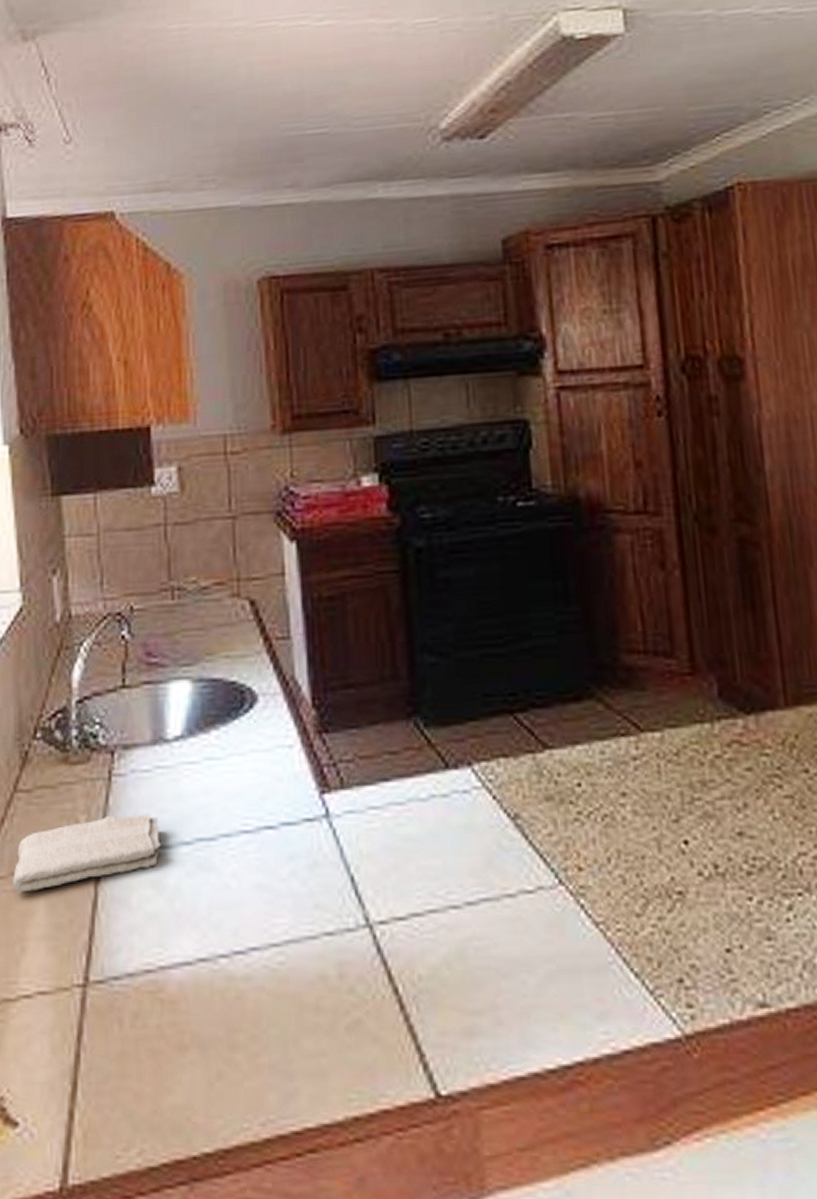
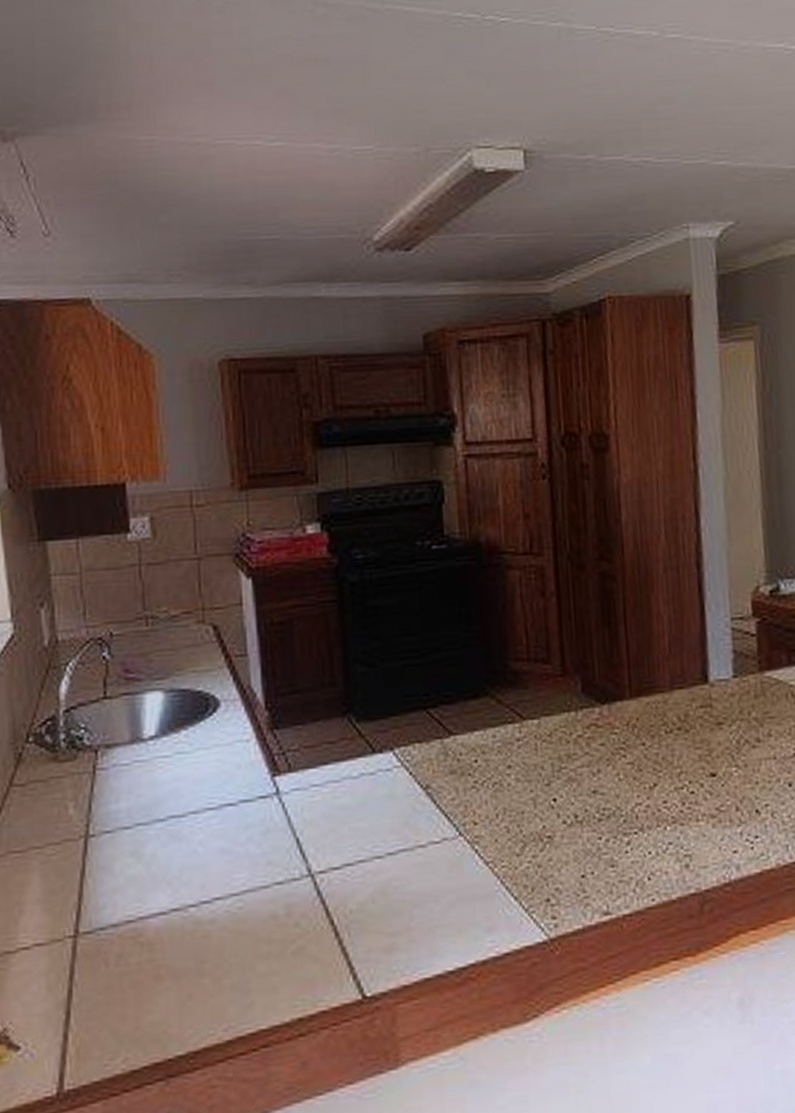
washcloth: present [13,813,162,893] -> none [10,798,140,867]

